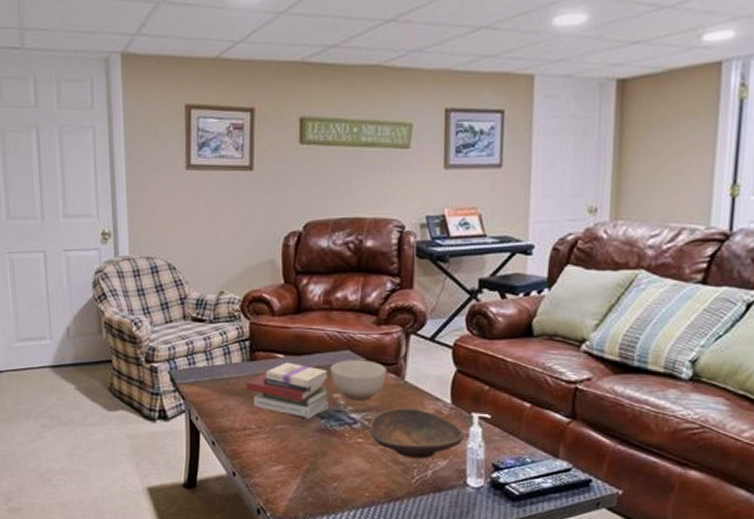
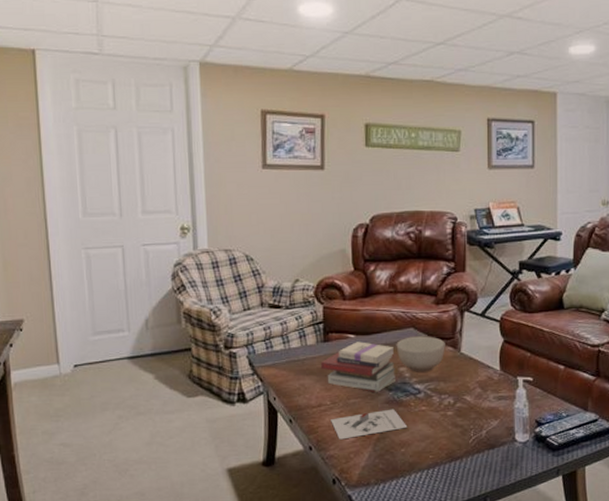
architectural model: none [256,438,341,468] -> present [331,409,408,440]
decorative bowl: present [369,407,464,459] -> none [431,376,511,421]

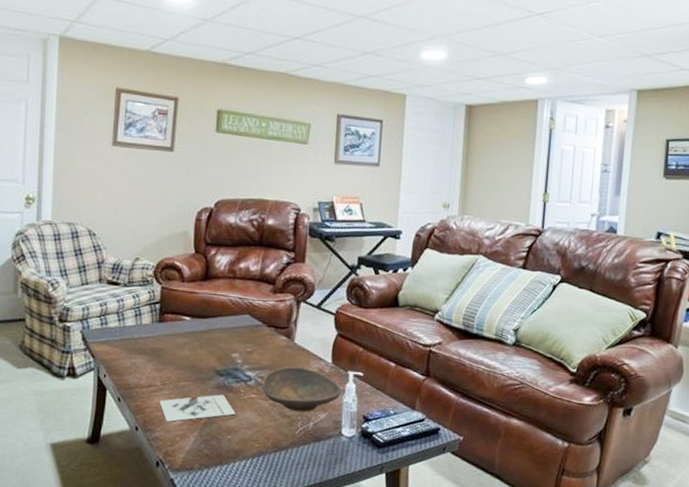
books: present [320,341,395,393] -> none [153,324,229,377]
bowl: present [396,336,445,372] -> none [230,323,280,360]
decorative bowl: none [431,376,511,421] -> present [261,366,341,412]

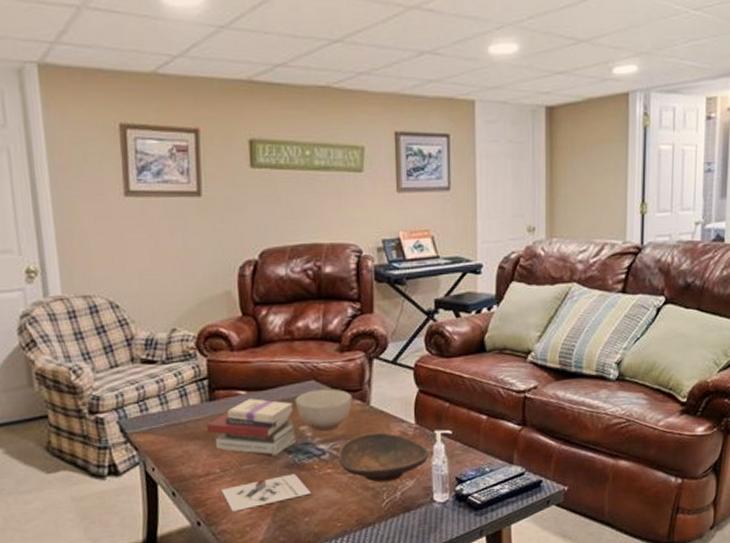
books: none [153,324,229,377] -> present [206,398,296,457]
bowl: none [230,323,280,360] -> present [295,388,352,431]

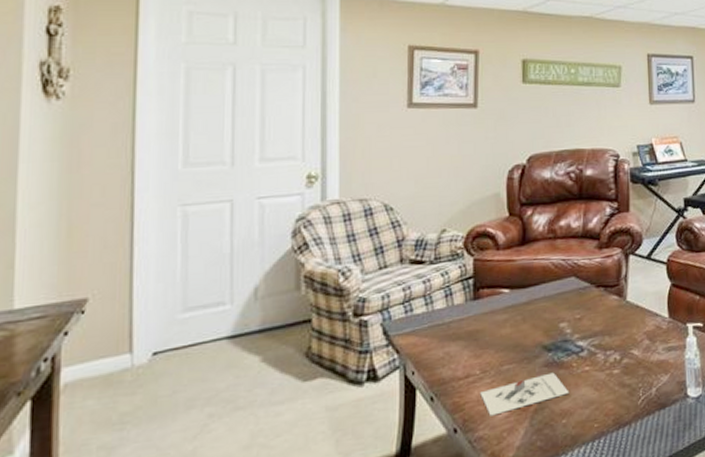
books: present [206,398,296,457] -> none [469,296,555,356]
bowl: present [295,388,352,431] -> none [556,284,610,327]
decorative bowl: present [337,432,428,483] -> none [595,326,682,379]

